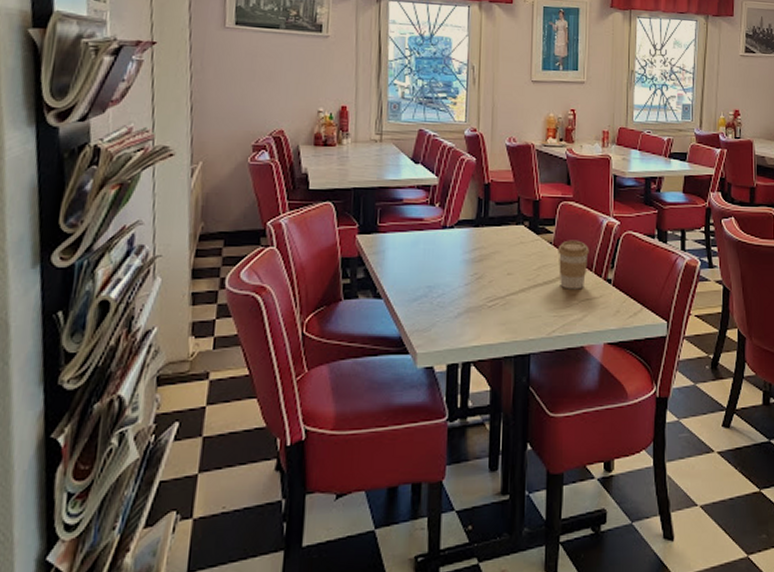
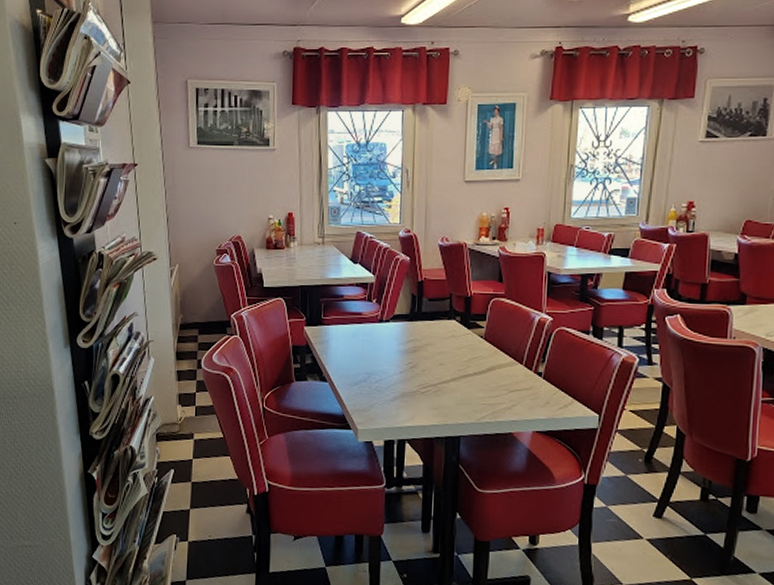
coffee cup: present [558,240,589,289] -> none [488,334,520,381]

